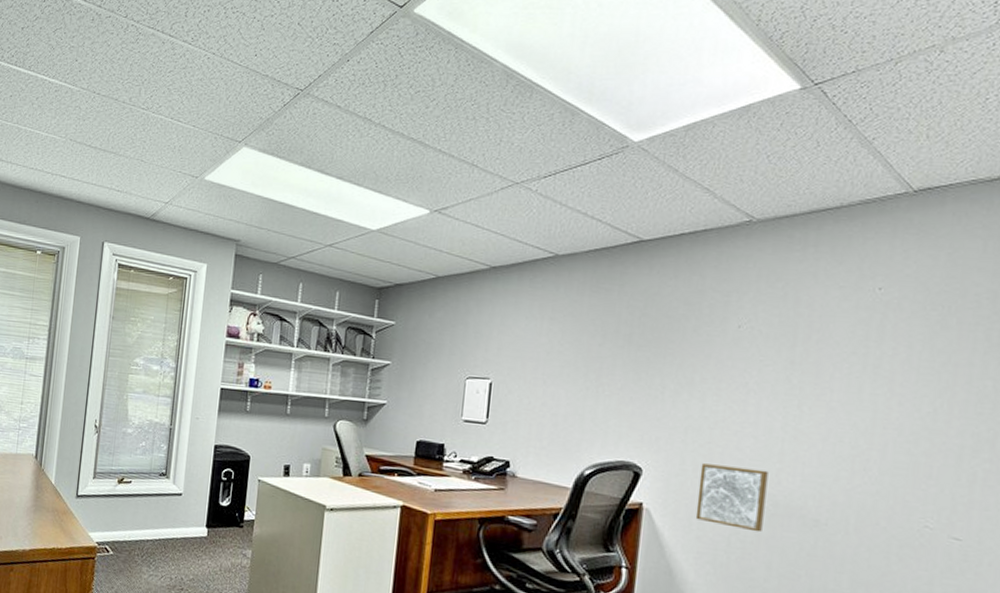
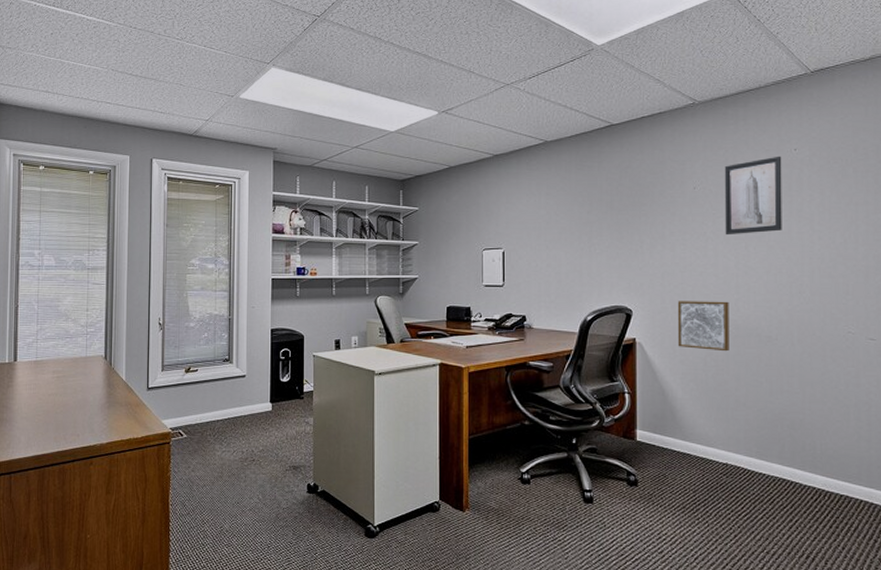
wall art: none [773,295,860,390] -> present [724,156,782,236]

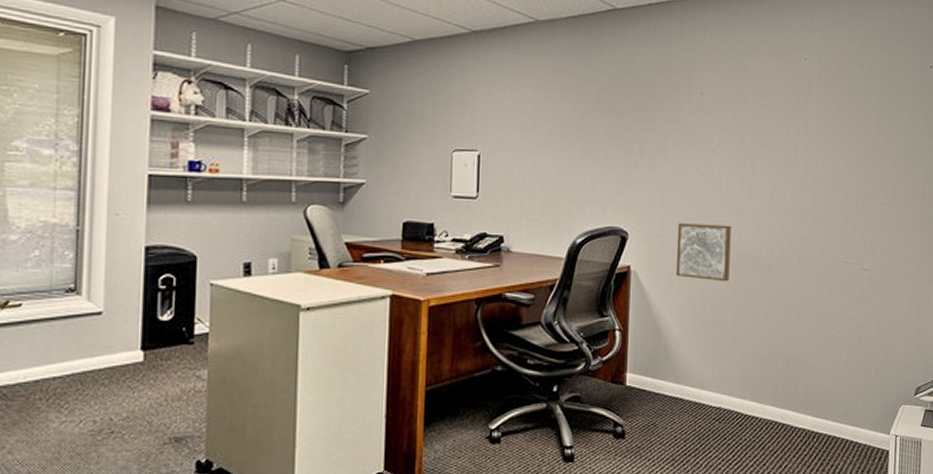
wall art: present [724,156,782,236] -> none [731,64,792,151]

